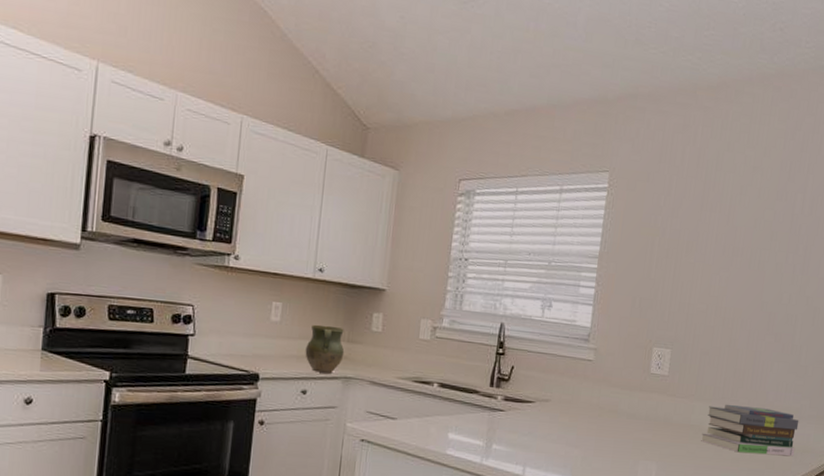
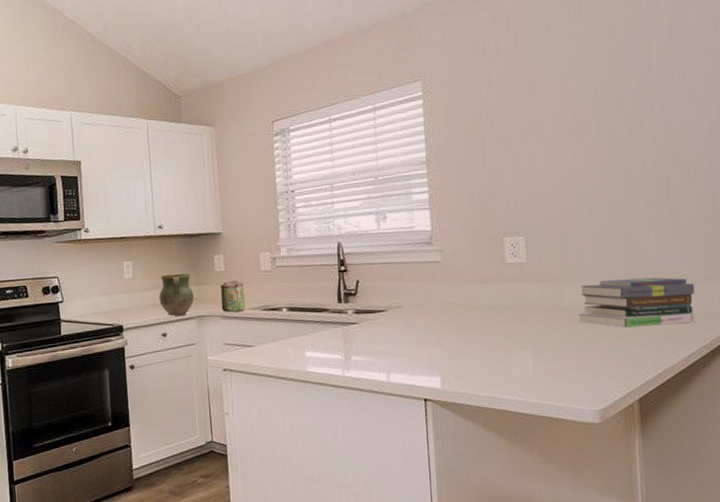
canister: none [370,344,398,380] -> present [220,281,246,313]

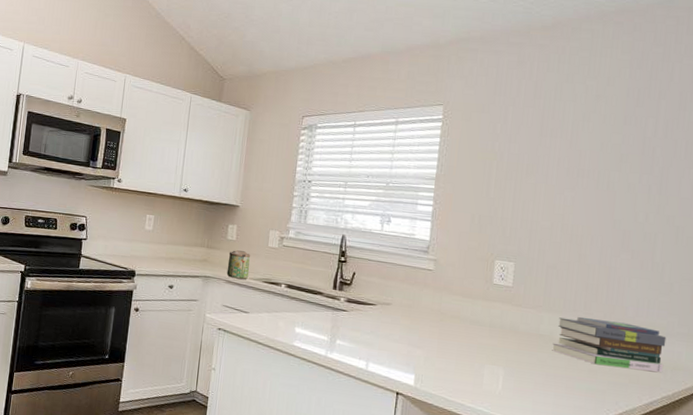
ceramic jug: present [159,273,195,316] -> none [172,233,205,273]

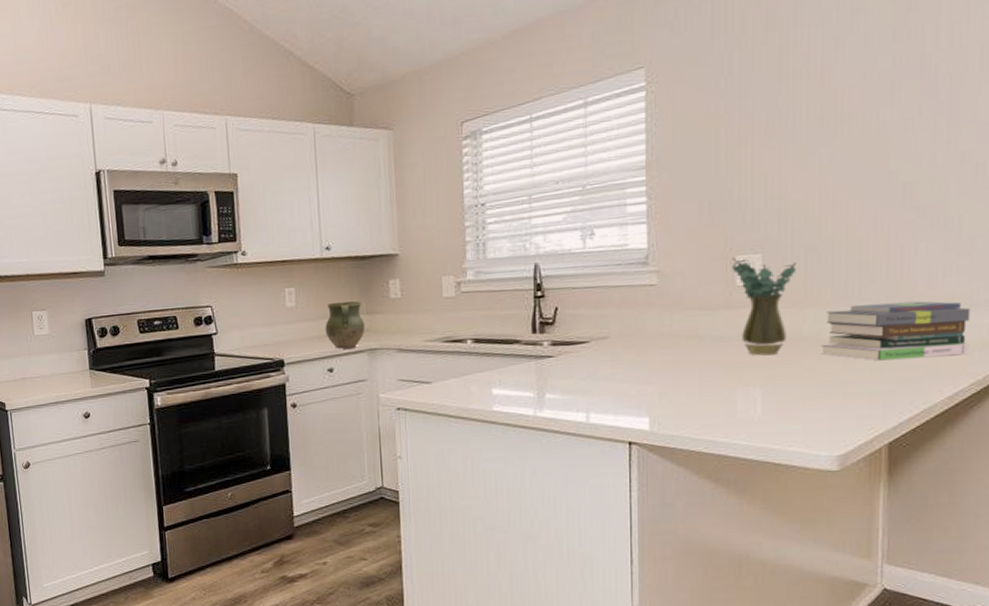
ceramic jug: none [172,233,205,273] -> present [325,300,366,349]
canister: present [226,250,250,280] -> none [395,309,425,345]
vase: none [491,261,540,344] -> present [732,258,797,356]

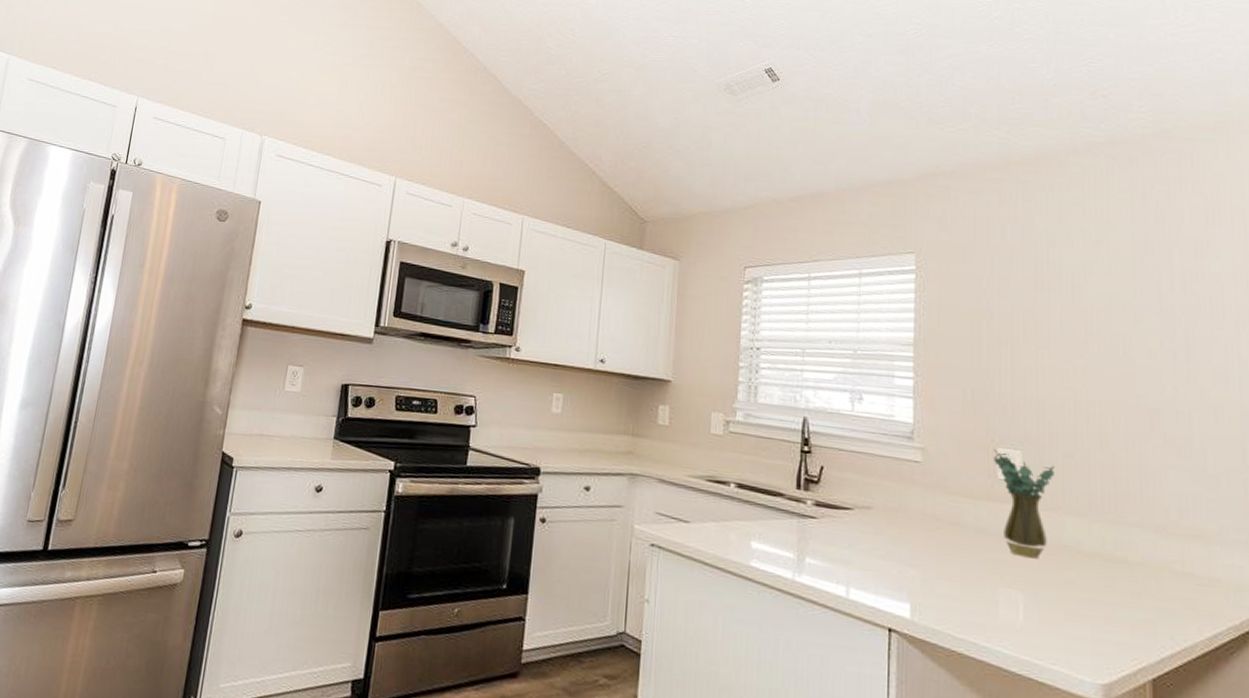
ceramic jug: present [325,300,366,349] -> none [587,416,630,469]
books: present [821,301,971,361] -> none [1081,522,1224,595]

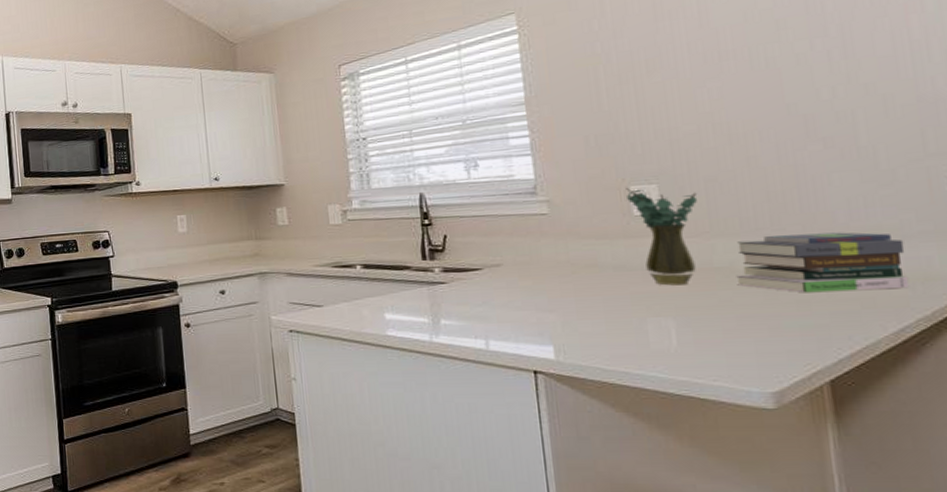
books: none [1081,522,1224,595] -> present [736,232,910,293]

